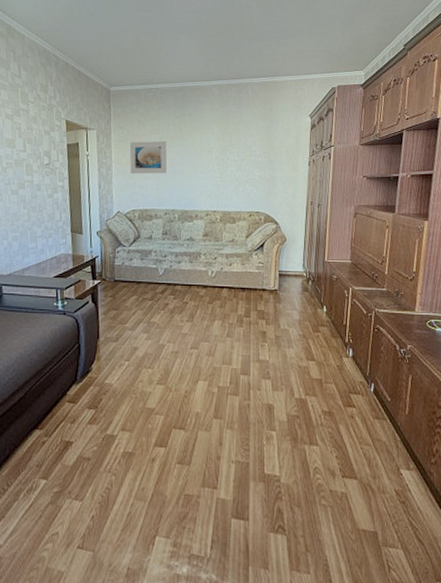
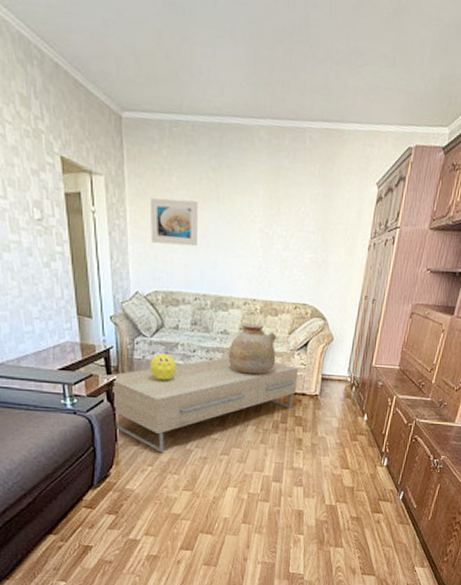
coffee table: none [88,259,258,348] -> present [102,356,299,453]
decorative sphere: none [128,260,150,283] -> present [149,353,177,381]
ceramic pot: none [194,230,236,274] -> present [228,323,278,374]

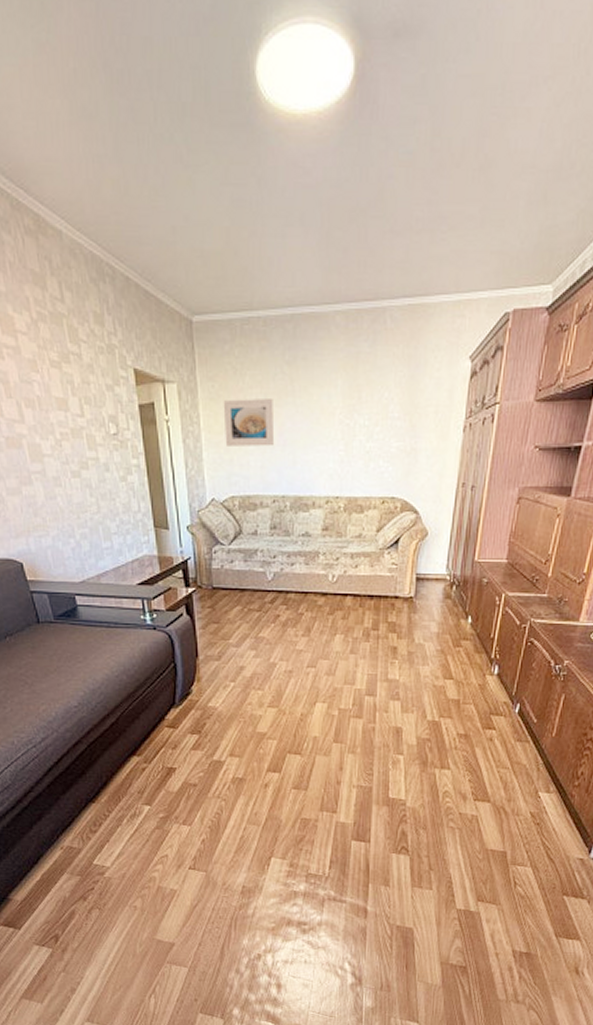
coffee table: present [102,356,299,453] -> none [181,561,390,667]
decorative sphere: present [149,353,177,381] -> none [228,562,257,590]
ceramic pot: present [228,323,278,374] -> none [311,522,364,578]

